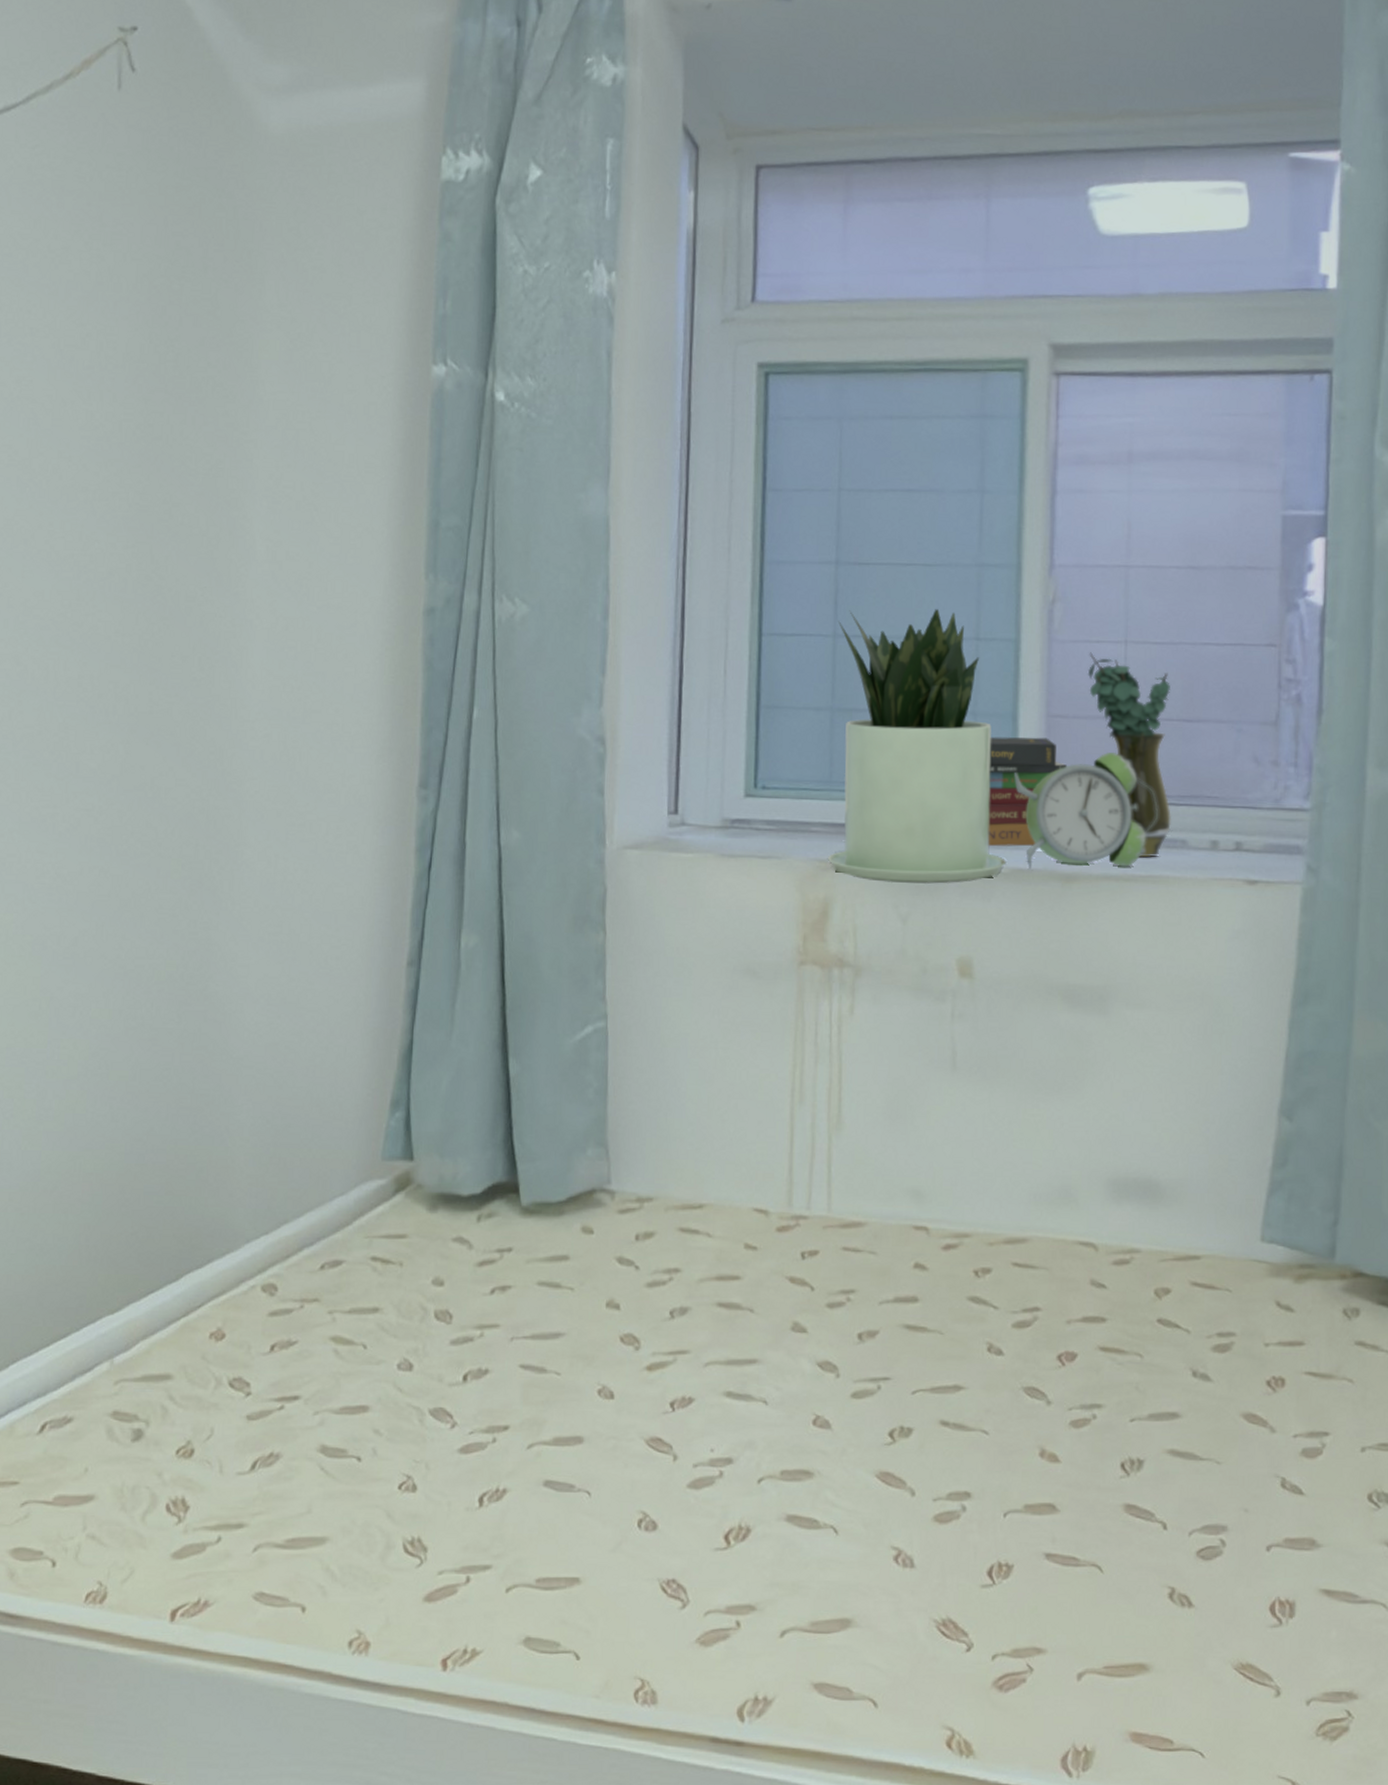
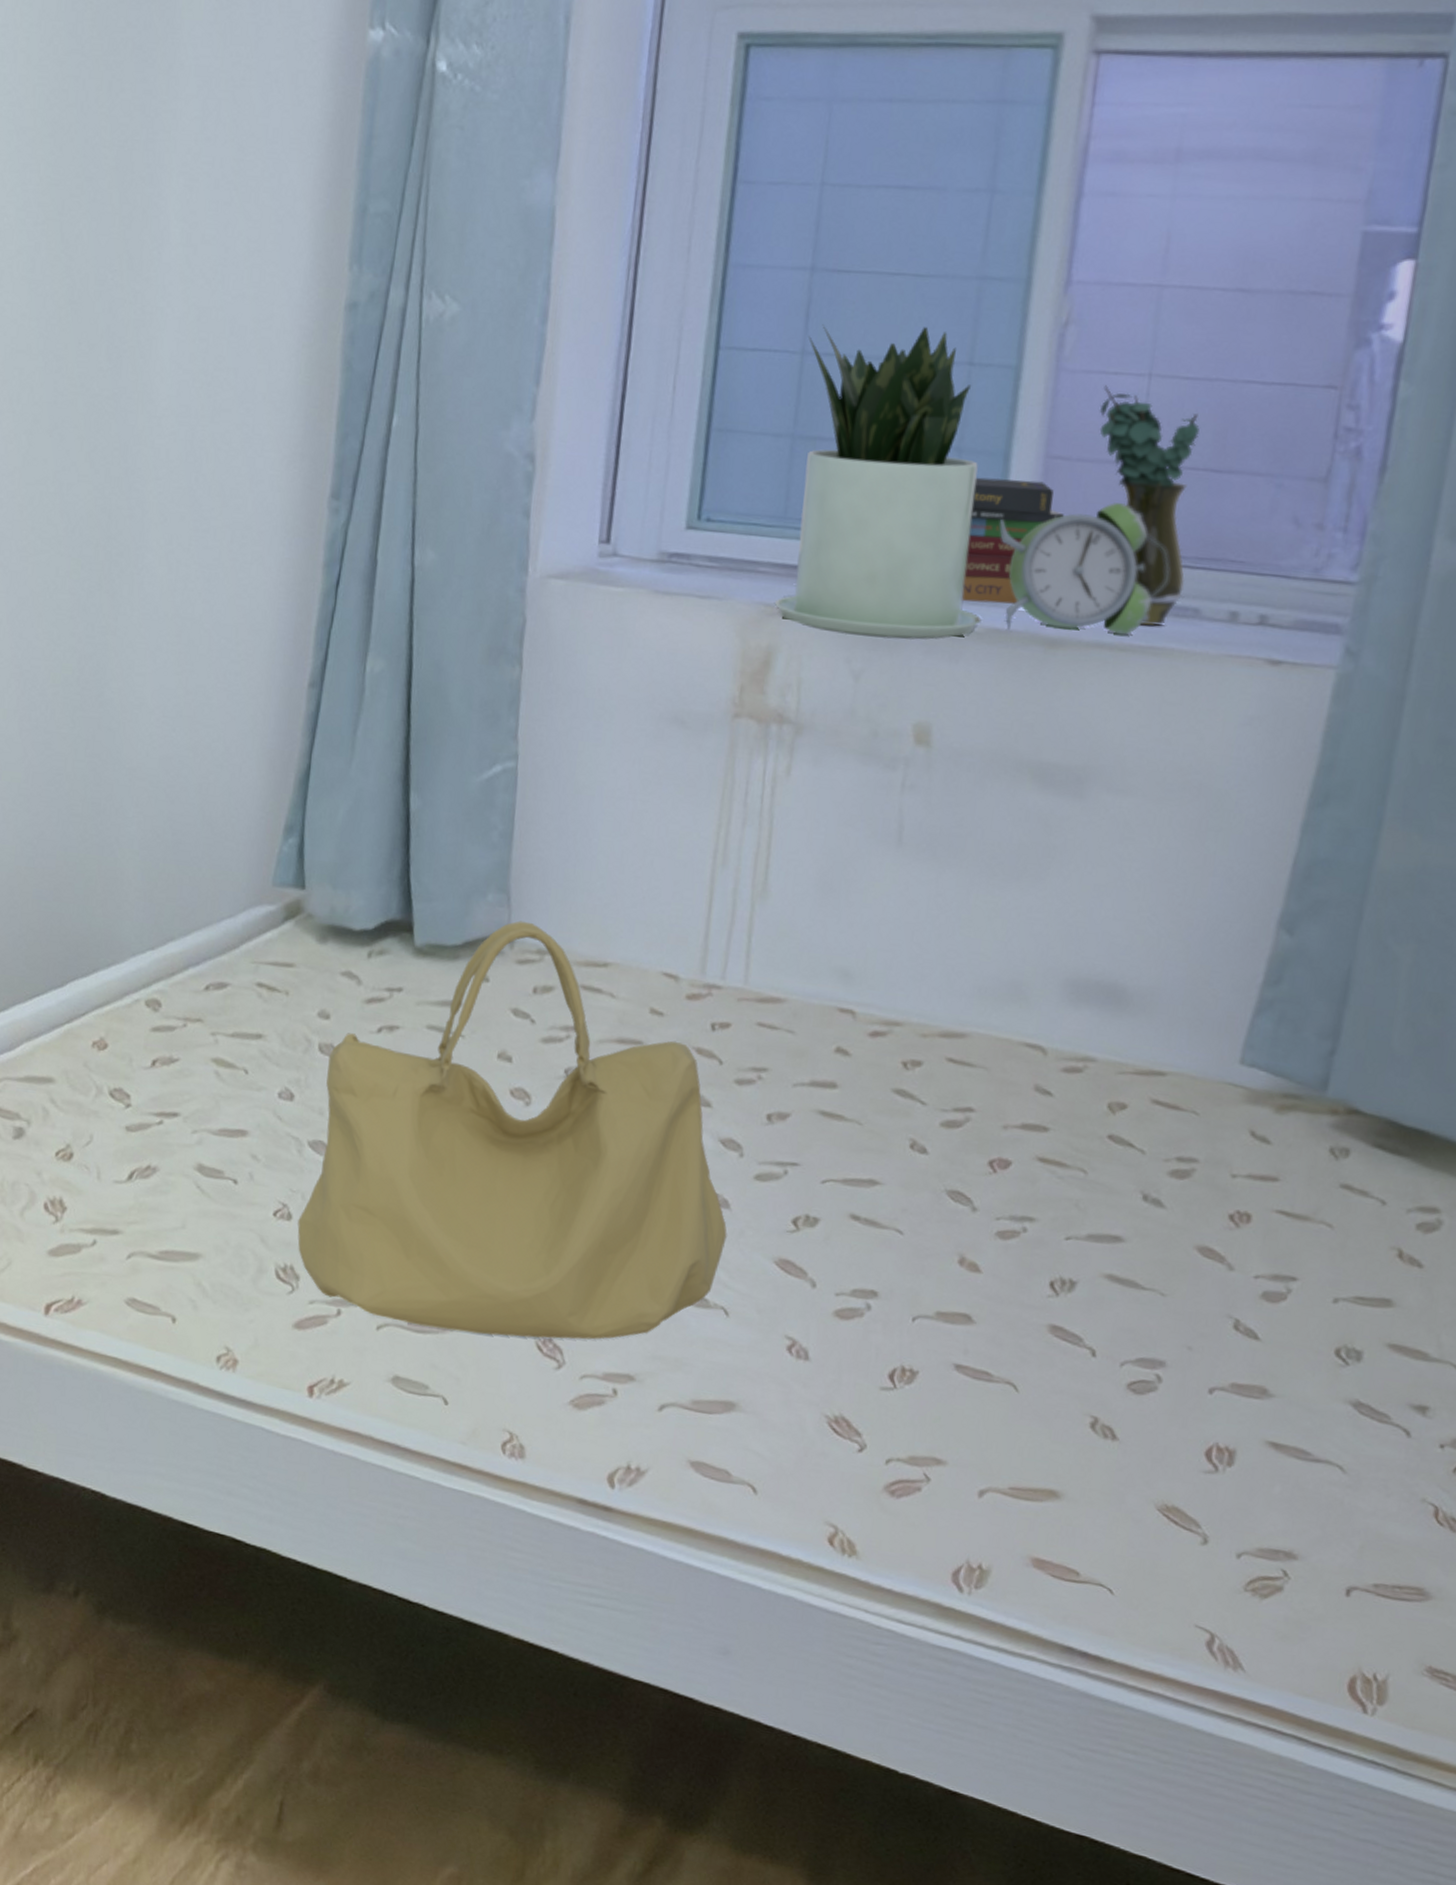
handbag: none [423,1172,831,1584] -> present [297,921,727,1340]

